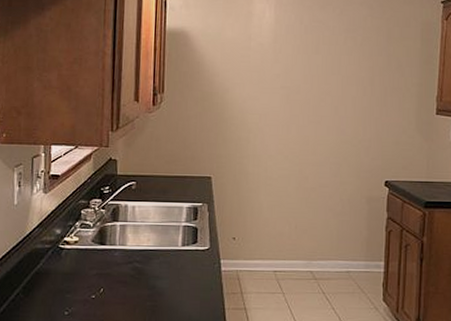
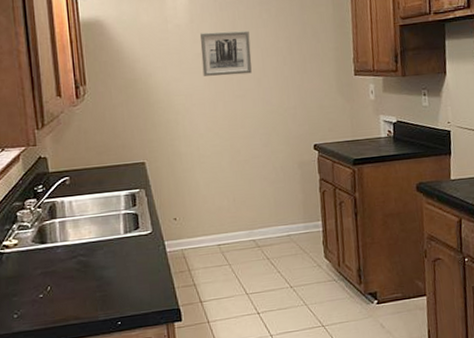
wall art: none [280,54,332,100] -> present [200,30,252,76]

